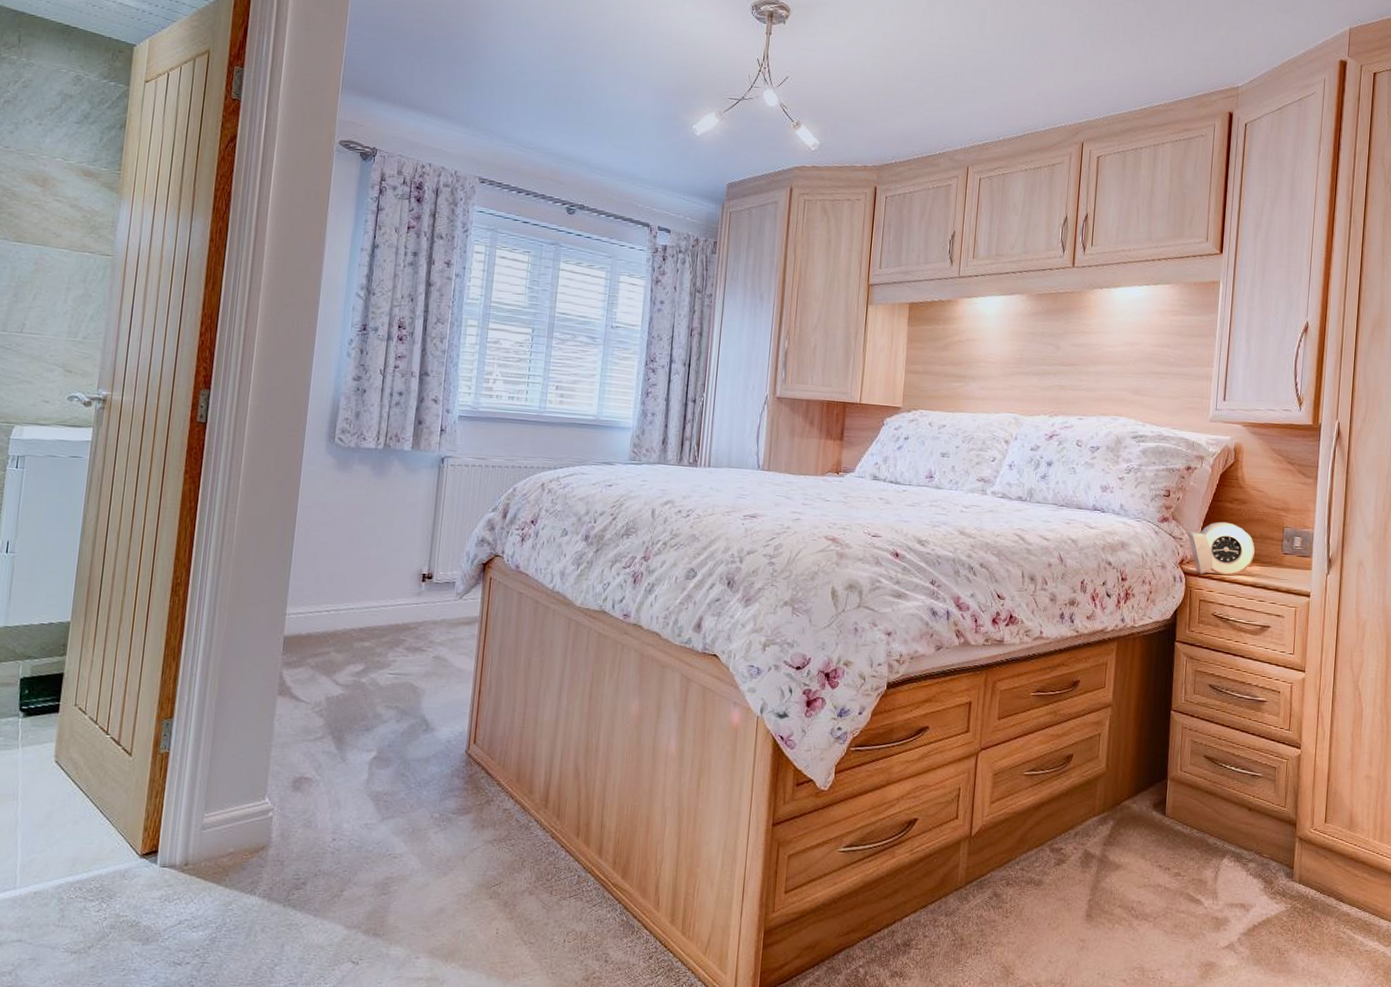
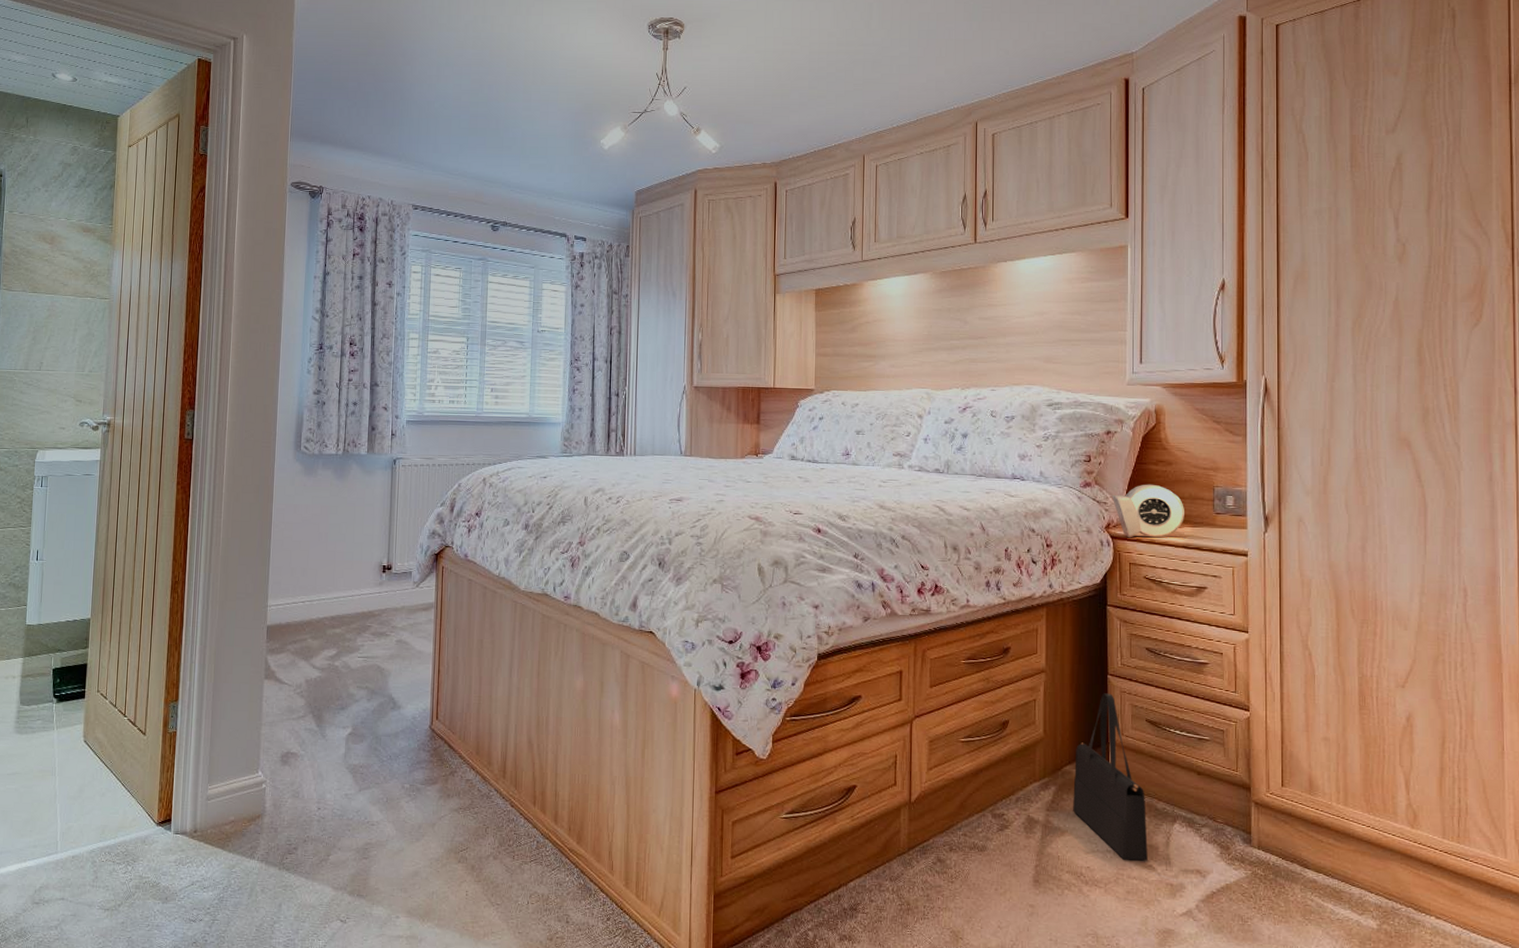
tote bag: none [1129,729,1198,895] -> present [1073,693,1149,861]

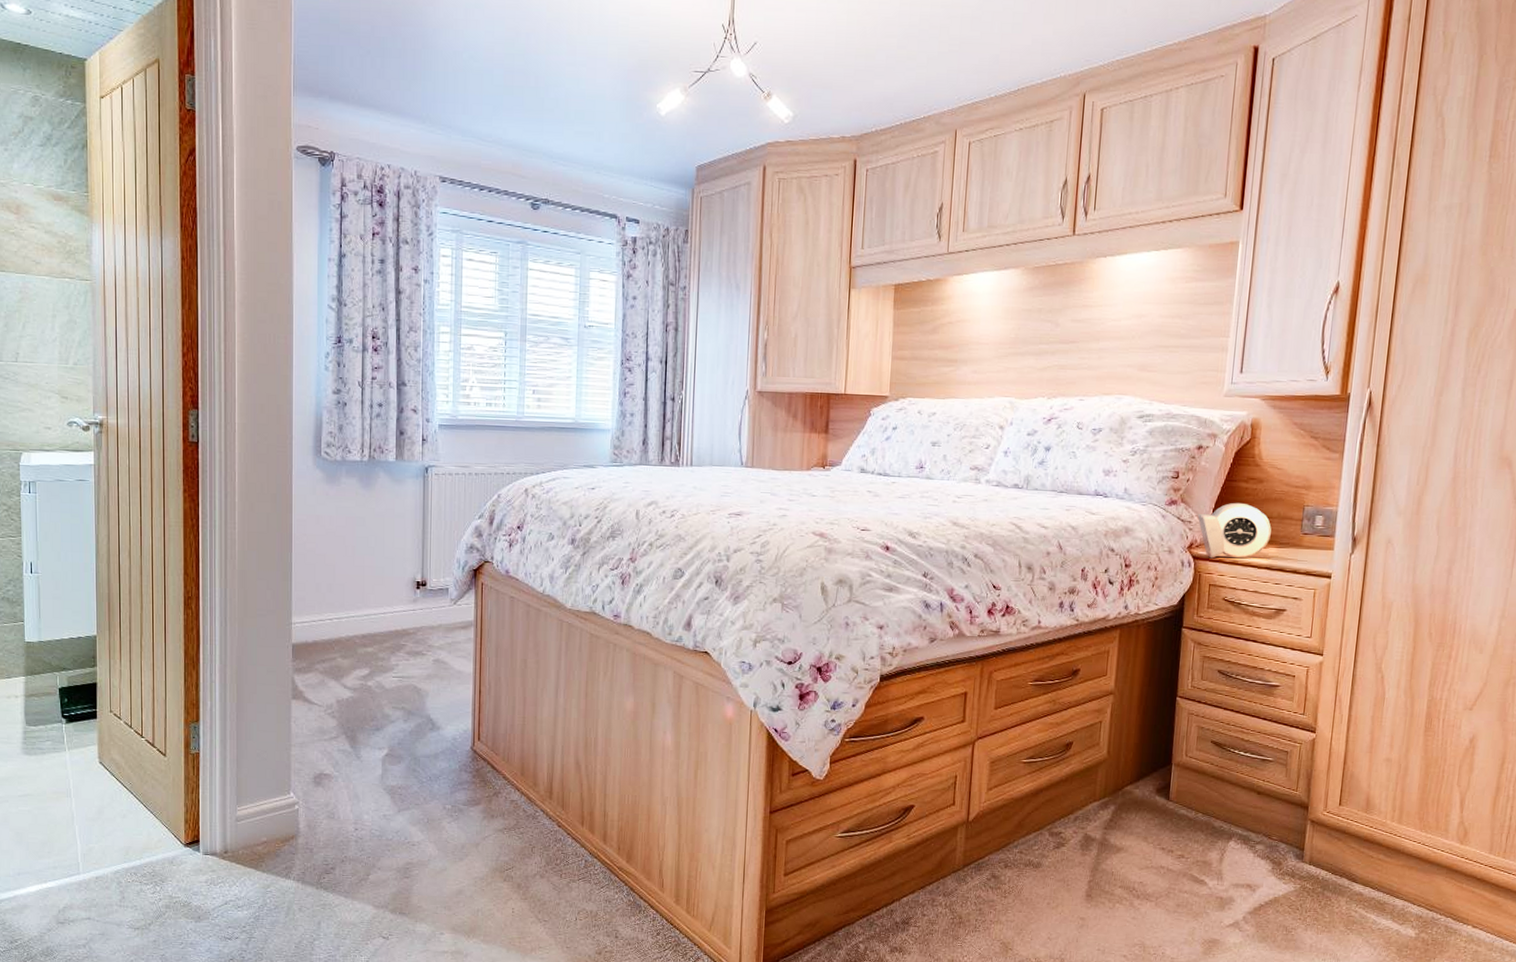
tote bag: present [1073,693,1149,861] -> none [1130,715,1204,876]

